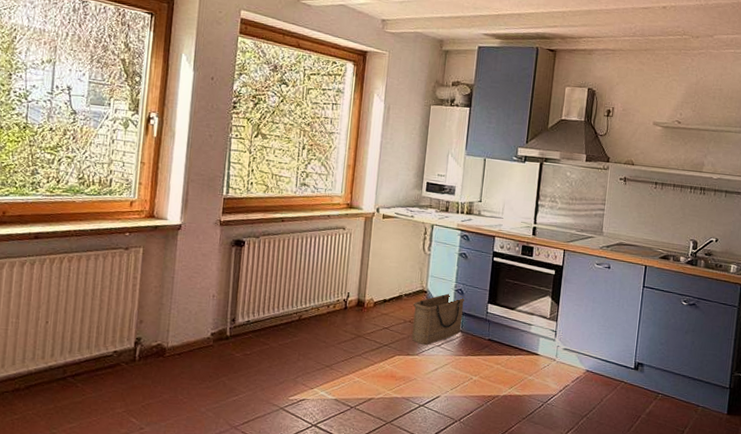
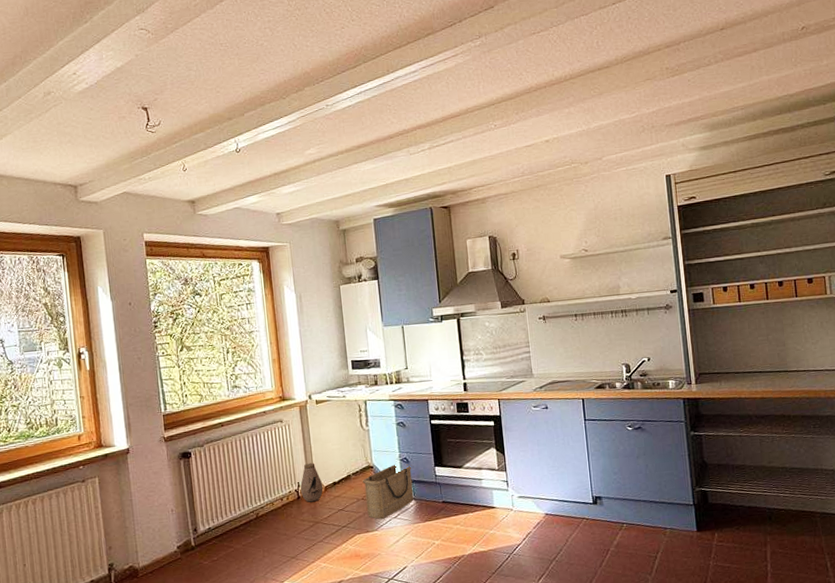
vase: none [349,275,373,315] -> present [300,463,324,502]

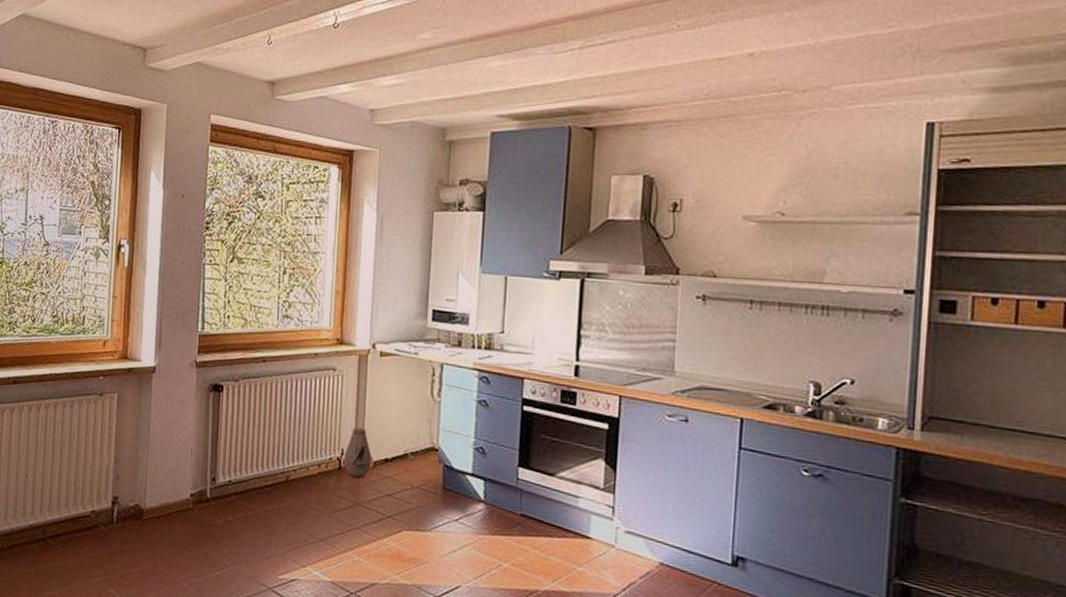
basket: present [362,464,414,520] -> none [421,452,488,519]

